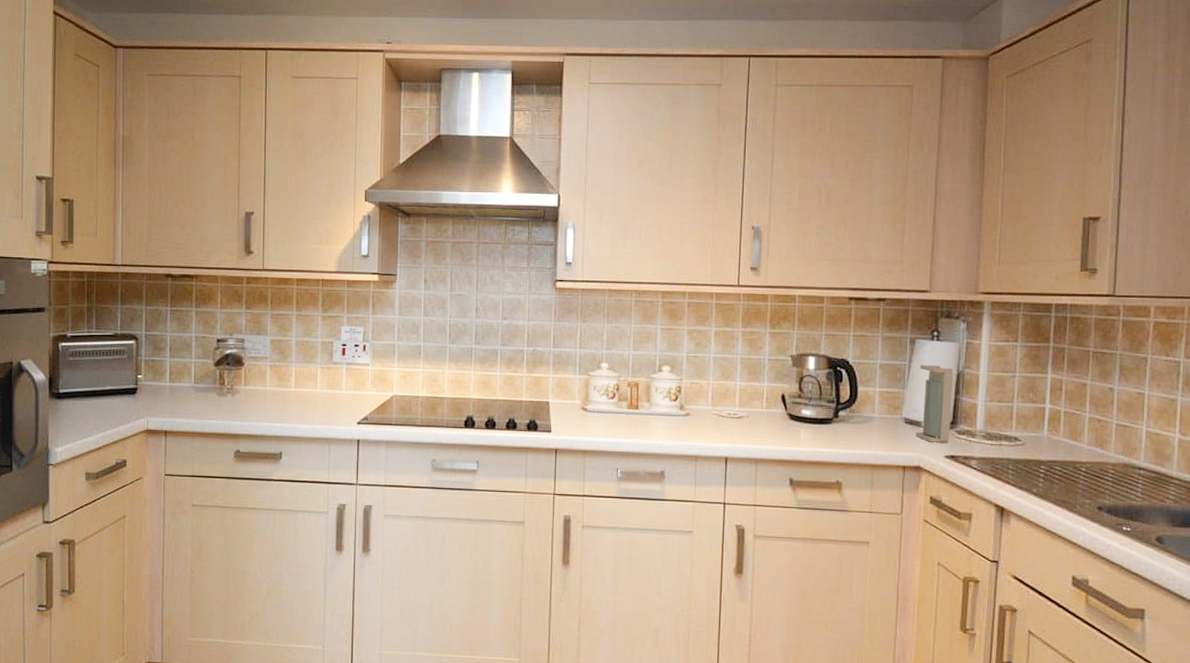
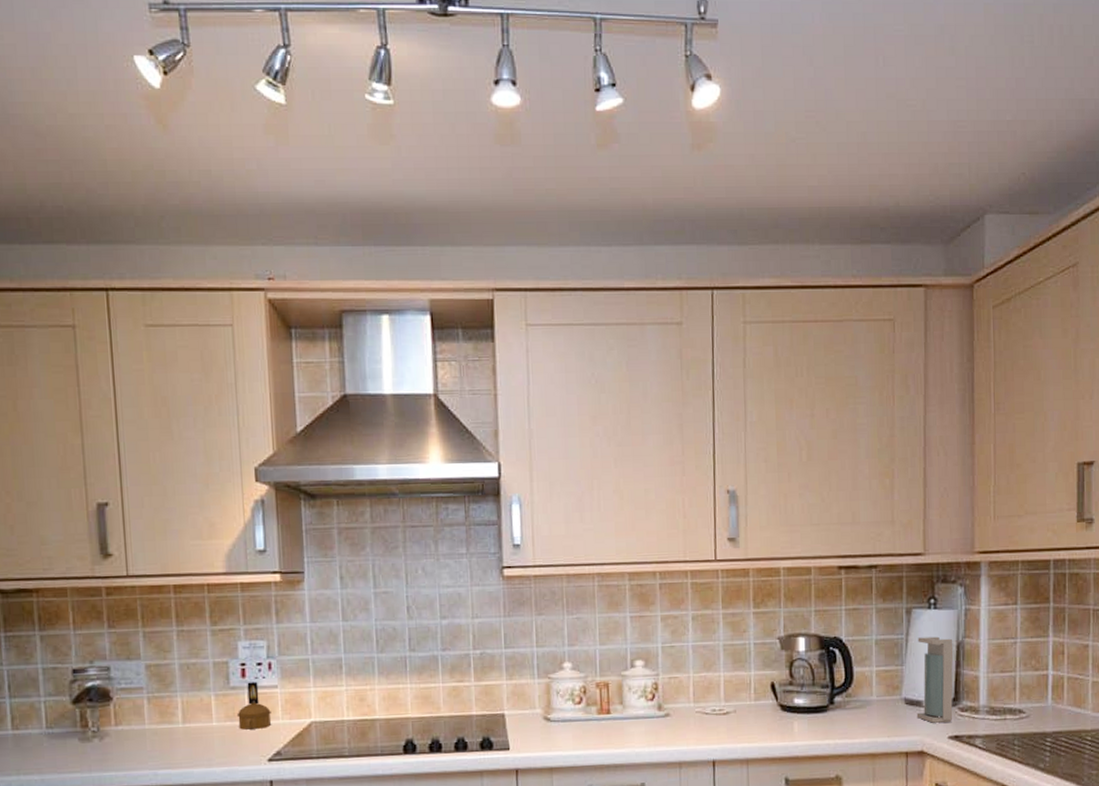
oil lamp: none [336,359,363,397] -> present [236,681,271,730]

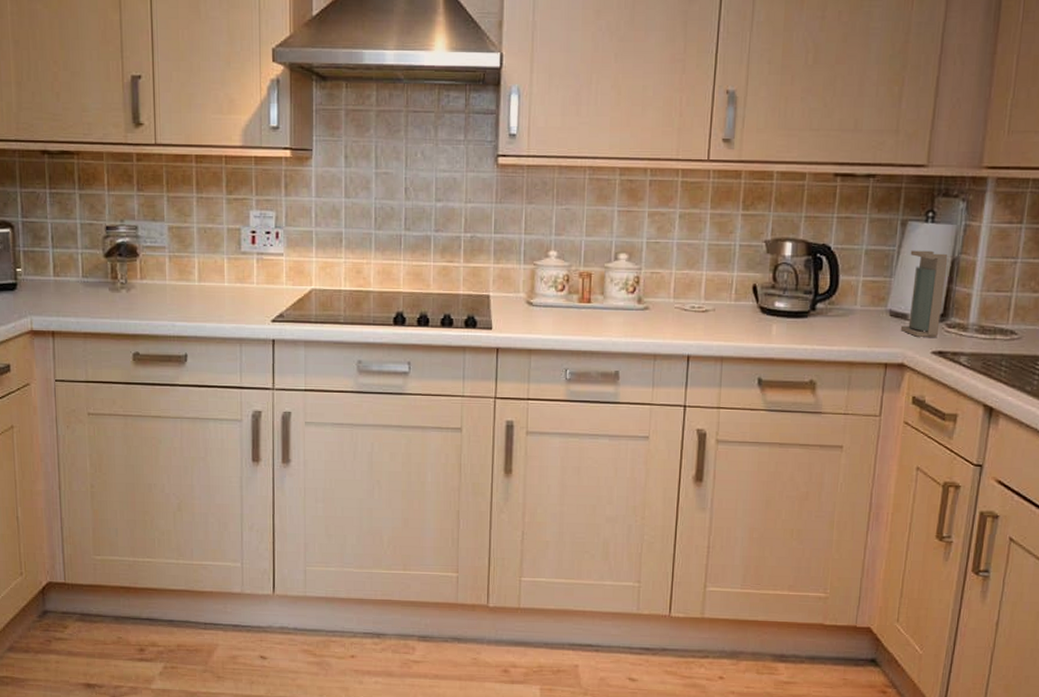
oil lamp: present [236,681,271,730] -> none [246,248,276,292]

